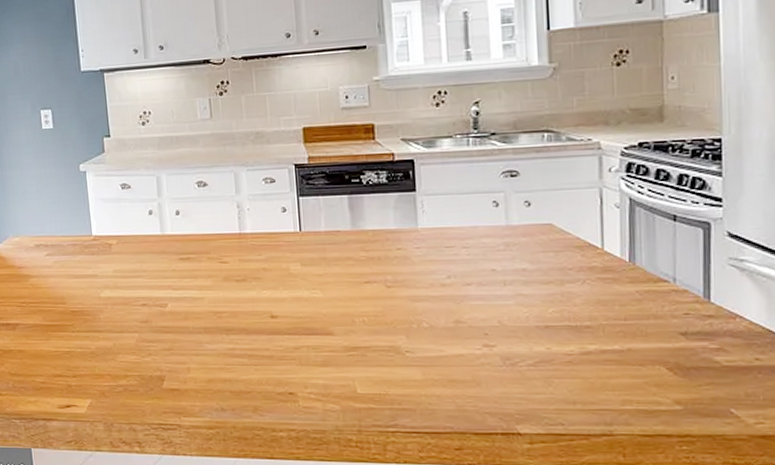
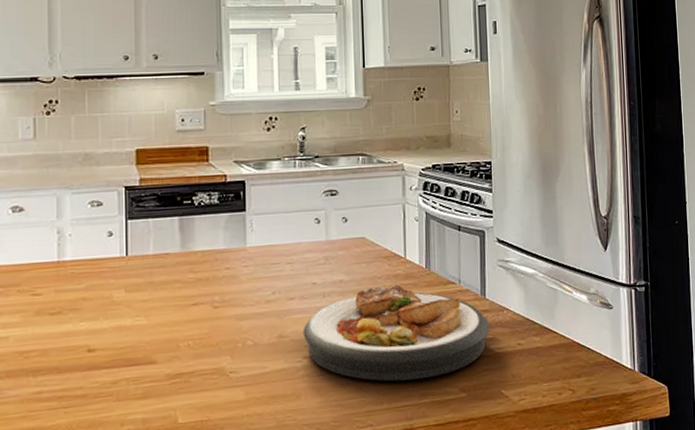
plate: none [482,276,715,383] -> present [303,283,490,382]

